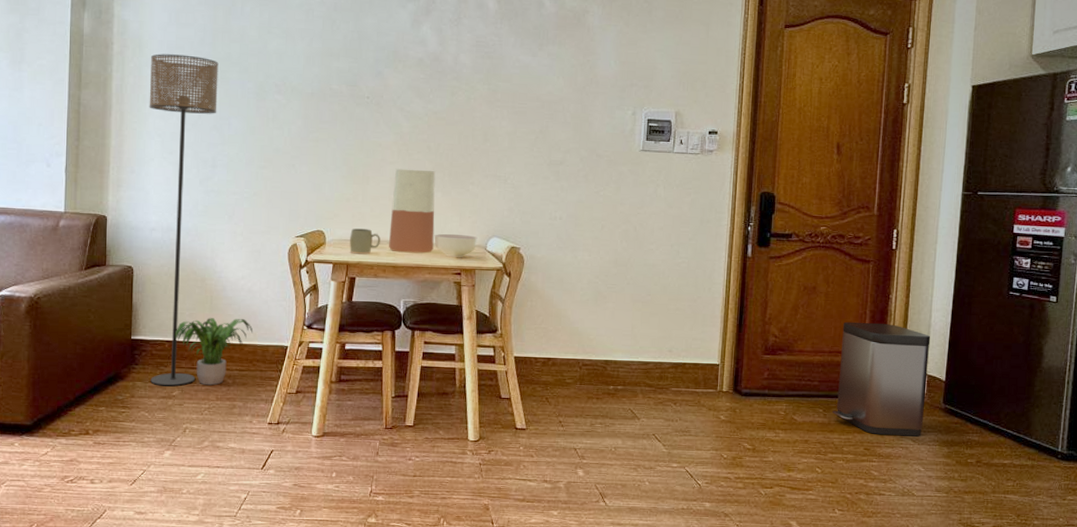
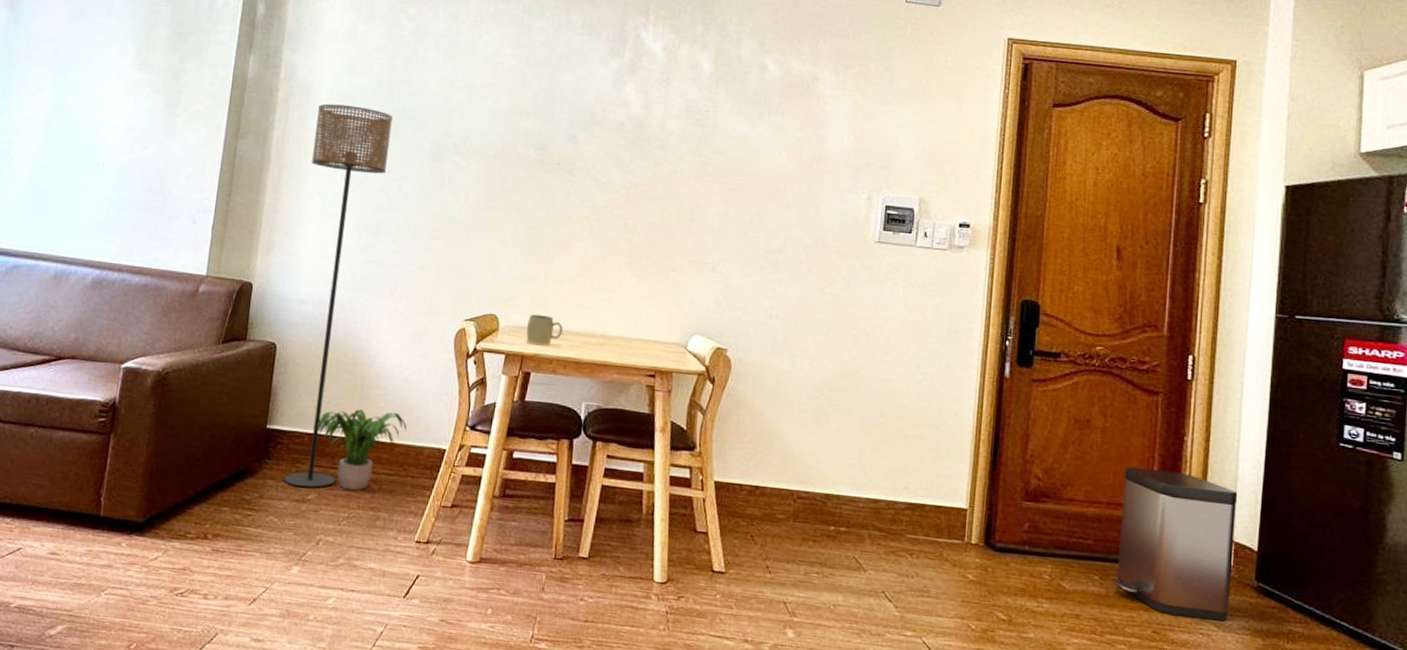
vase: present [389,168,436,254] -> none [572,247,632,349]
bowl: present [434,233,478,258] -> none [626,327,677,357]

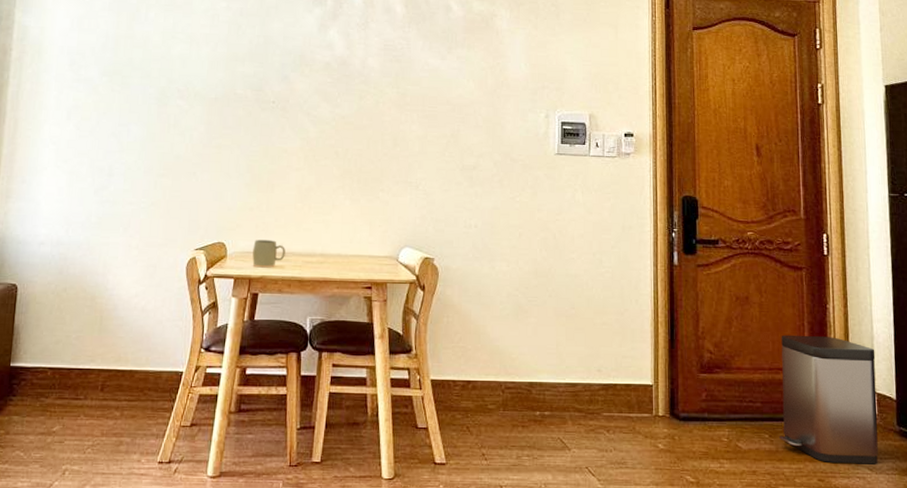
floor lamp: present [284,103,393,489] -> none [29,59,120,421]
potted plant: present [317,409,407,491] -> none [59,341,146,419]

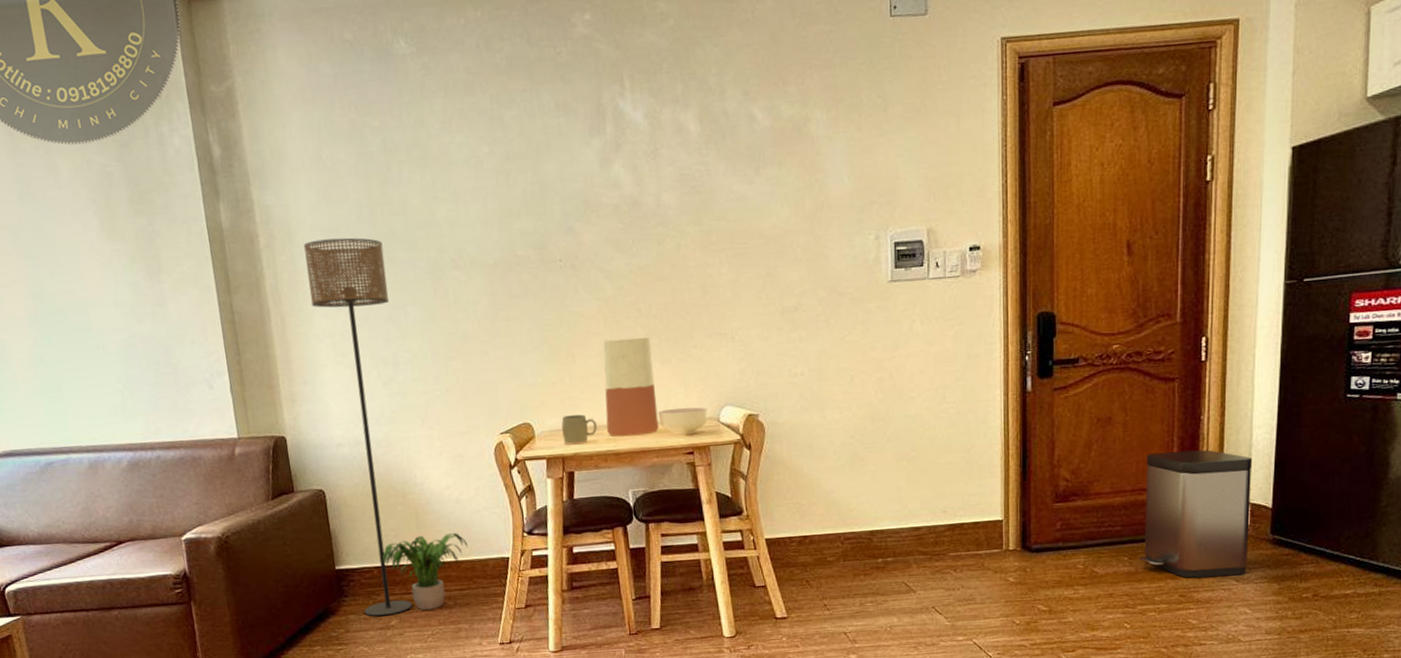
floor lamp: none [29,59,120,421] -> present [304,237,412,617]
potted plant: none [59,341,146,419] -> present [383,533,469,611]
vase: none [294,175,344,266] -> present [603,337,659,437]
bowl: none [343,244,389,271] -> present [658,407,708,436]

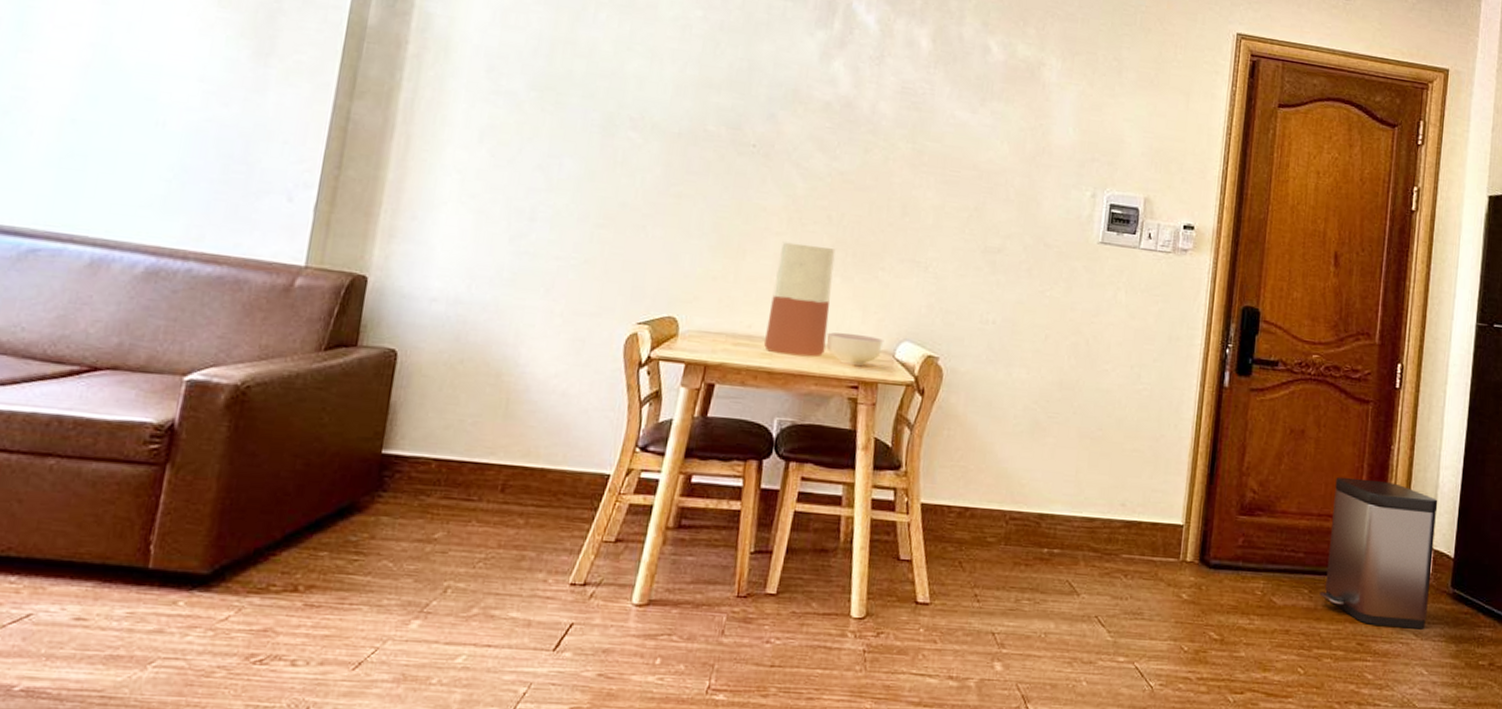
floor lamp: present [304,237,412,617] -> none [403,62,555,526]
potted plant: present [383,533,469,611] -> none [447,429,563,526]
mug: present [561,414,597,445] -> none [710,317,754,353]

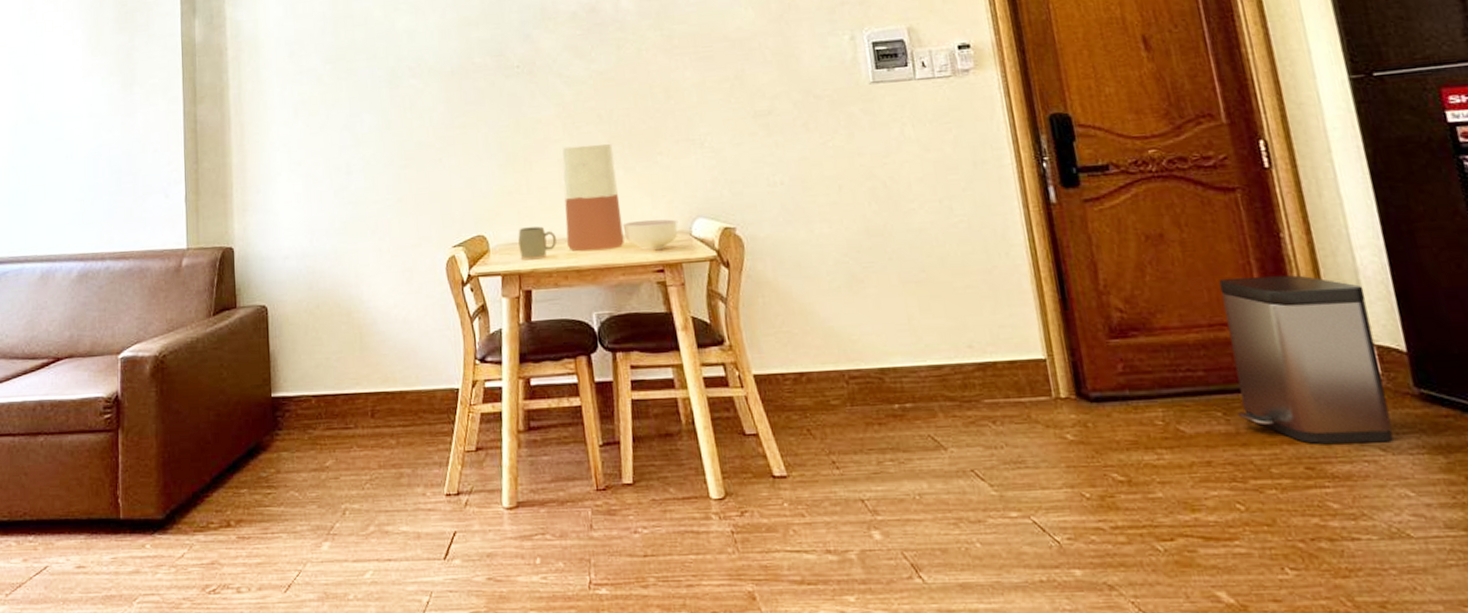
mug: none [710,317,754,353] -> present [518,226,557,260]

